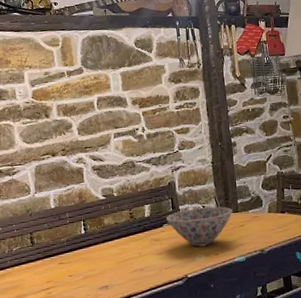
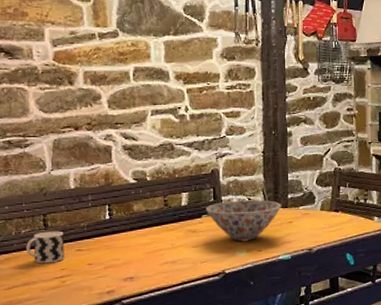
cup: none [17,247,49,278] -> present [26,231,65,264]

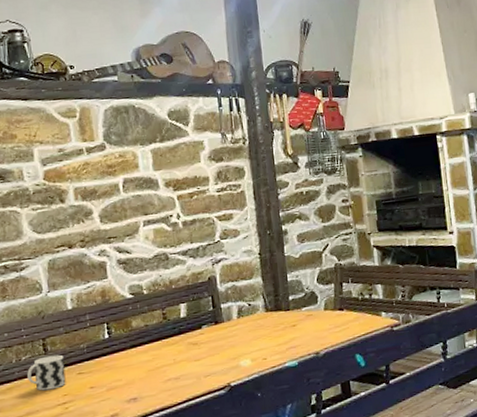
bowl: present [206,200,281,242] -> none [206,304,283,351]

